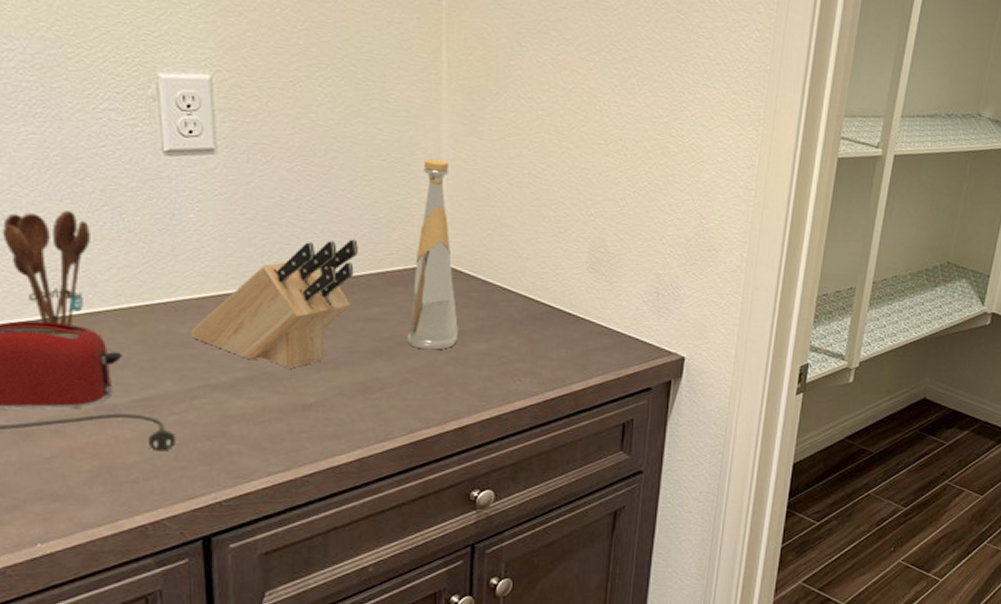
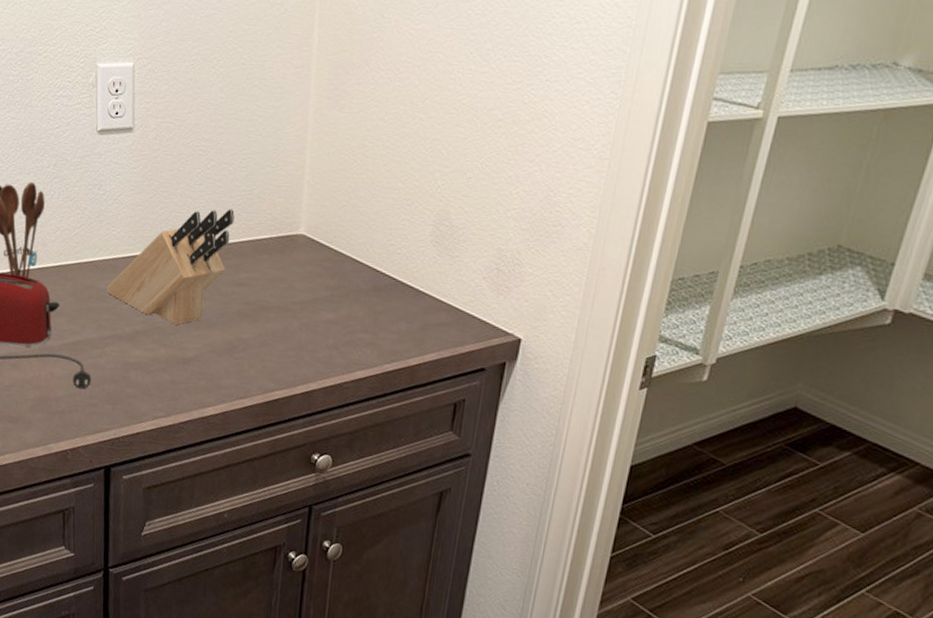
bottle: present [406,158,458,350] -> none [268,132,314,316]

